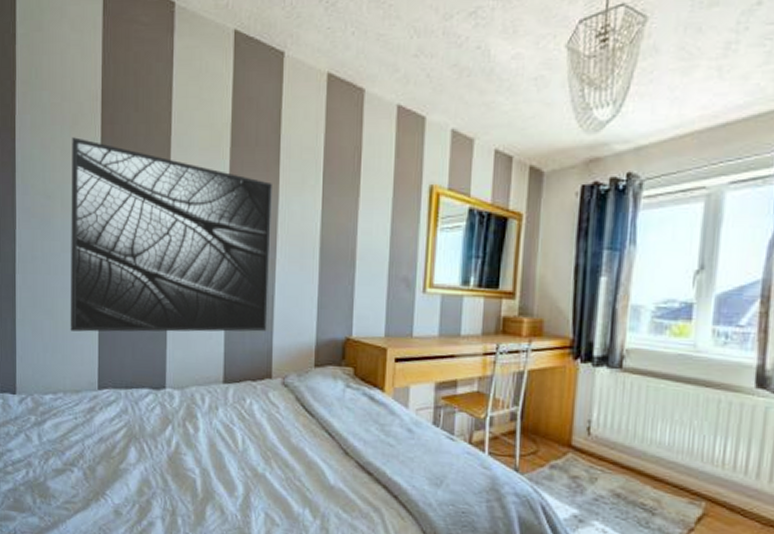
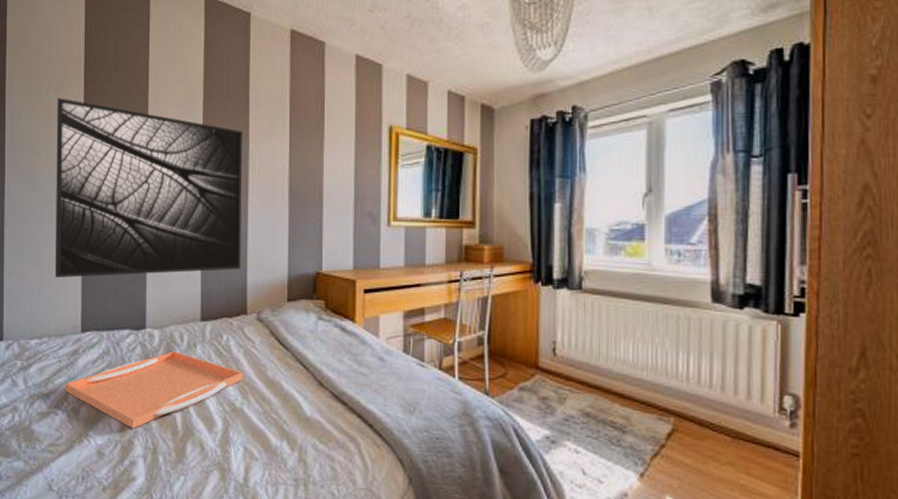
serving tray: none [81,413,266,490] -> present [65,351,243,429]

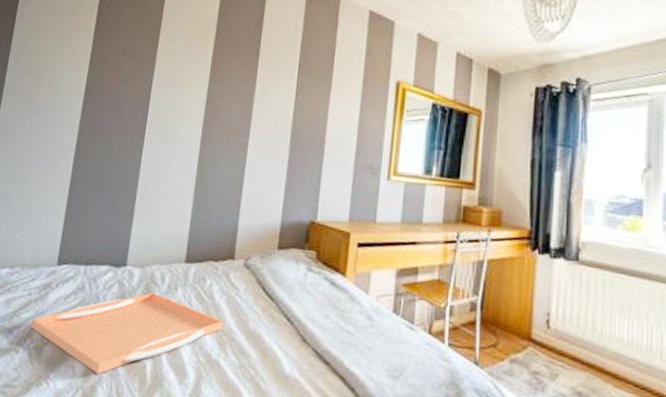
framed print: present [55,98,243,278] -> none [38,25,251,213]

